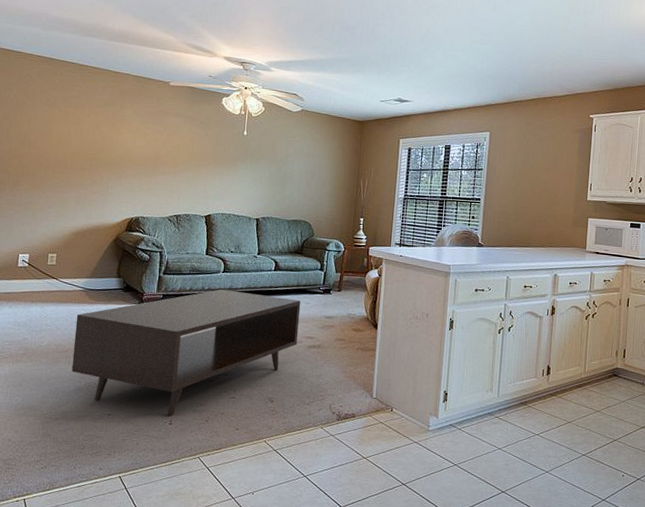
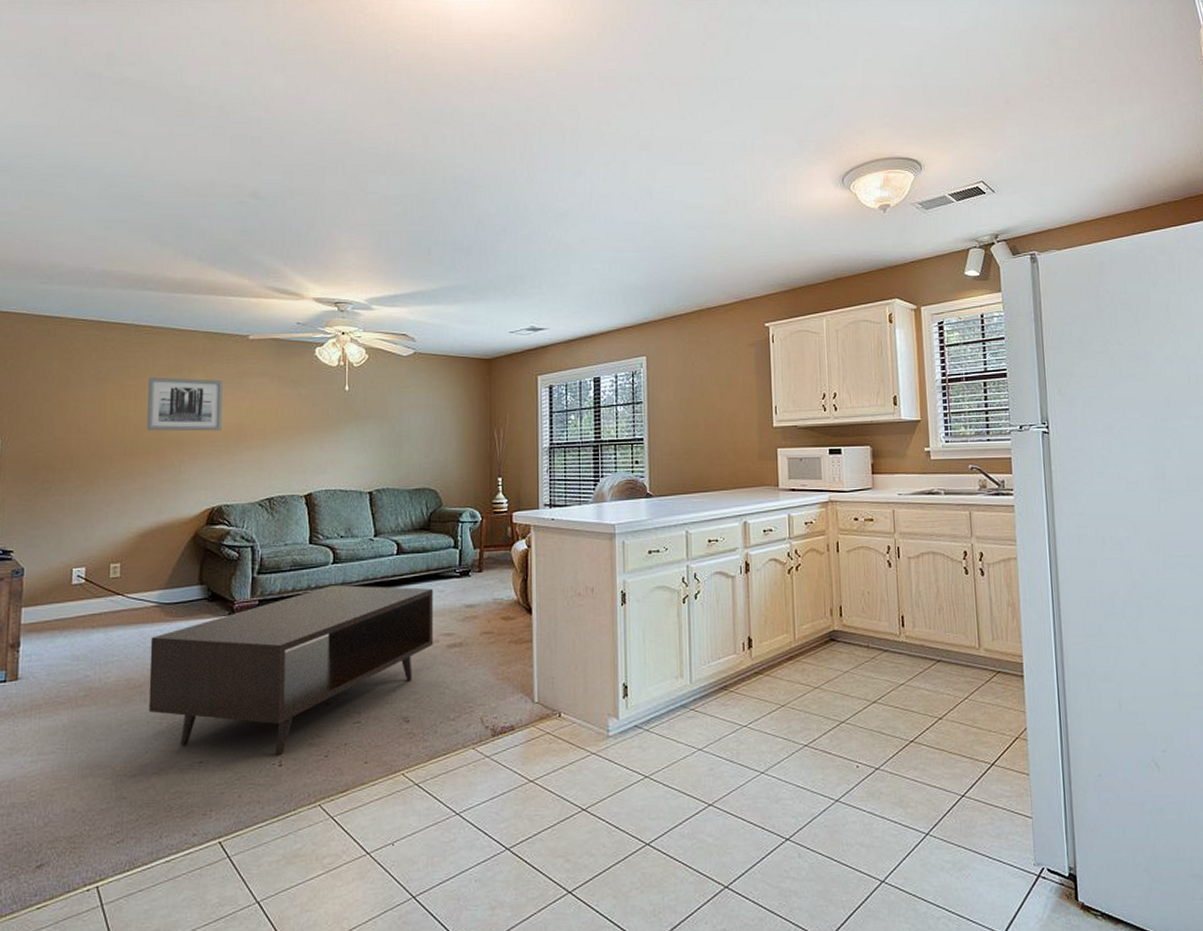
wall art: none [83,108,147,157] -> present [146,377,224,432]

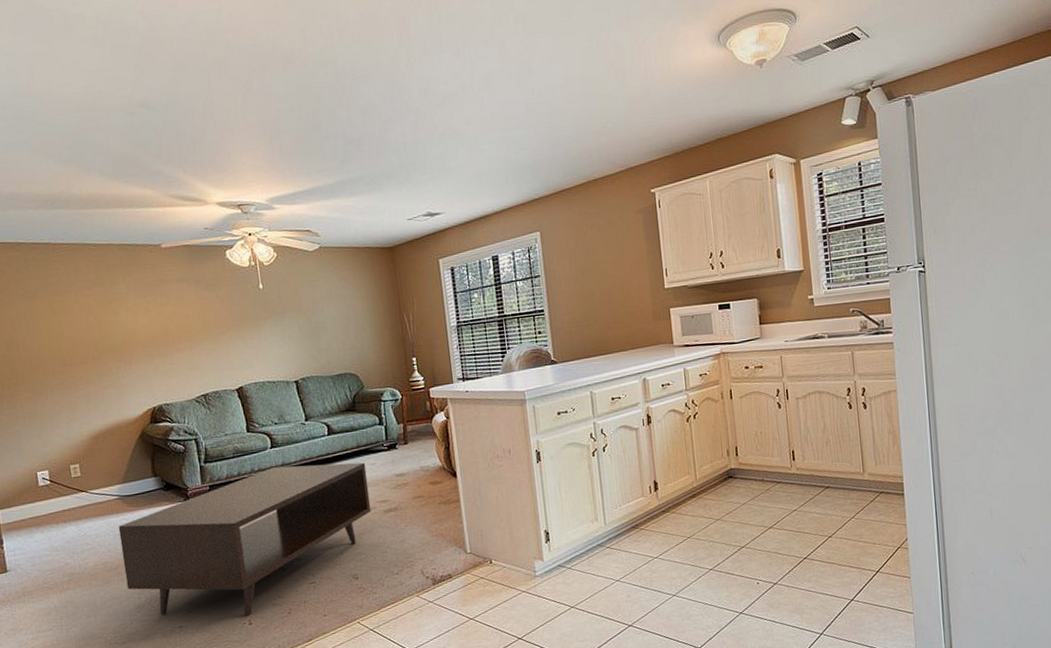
wall art: present [146,377,224,432] -> none [73,289,151,343]

